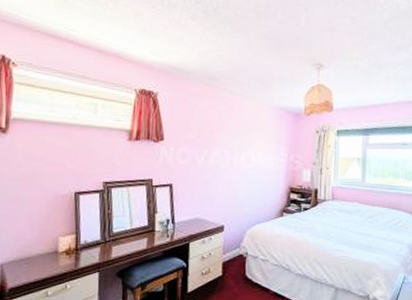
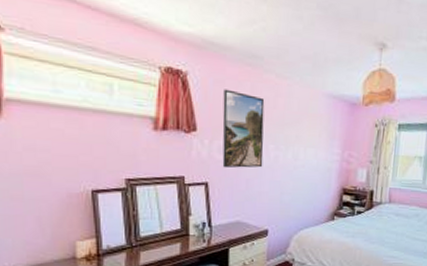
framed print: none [185,105,221,172] -> present [222,89,265,168]

